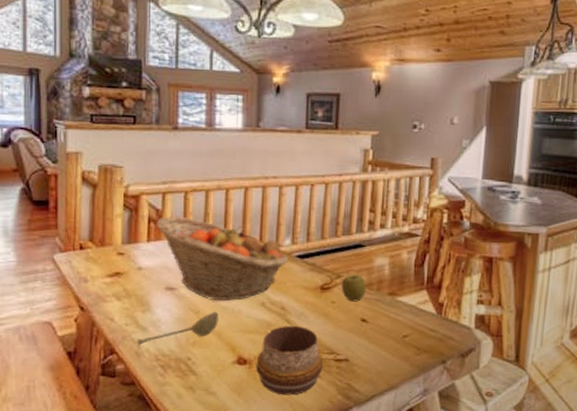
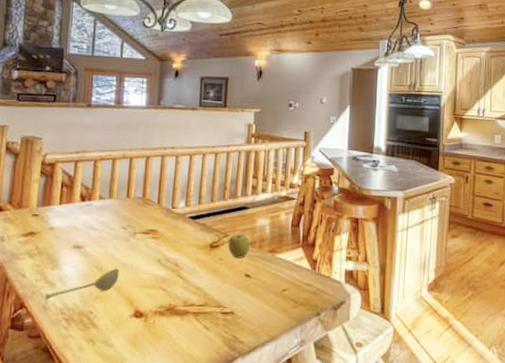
fruit basket: present [157,217,289,302] -> none [68,182,182,259]
decorative bowl: present [256,326,323,396] -> none [151,281,211,347]

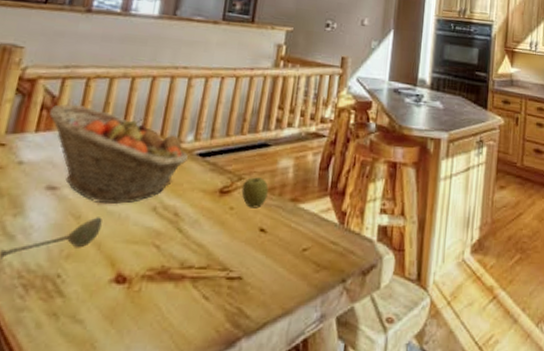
fruit basket: none [68,182,182,259] -> present [49,104,189,205]

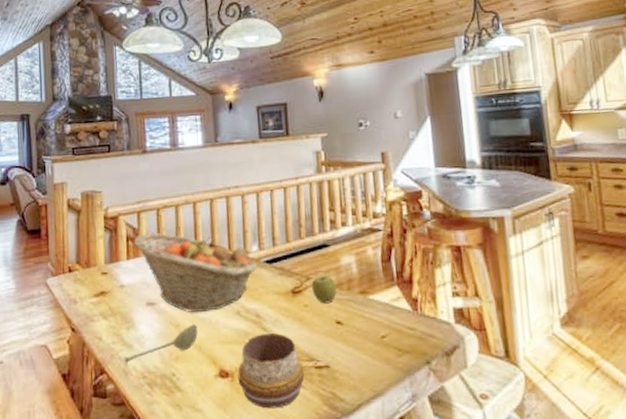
decorative bowl: none [135,236,214,324] -> present [238,333,305,409]

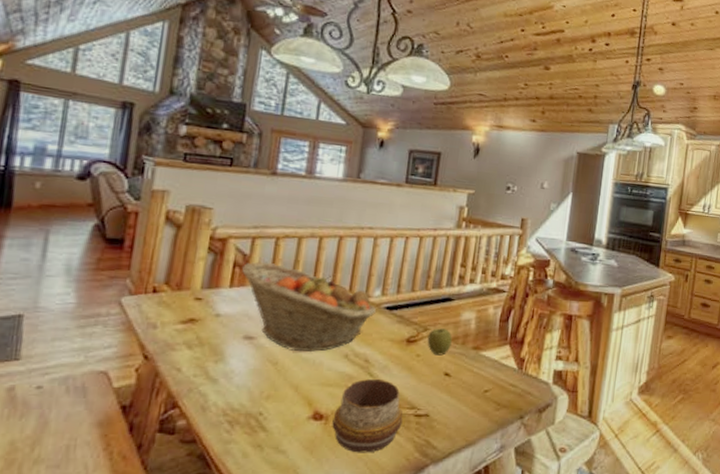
soupspoon: present [124,324,198,364] -> none [204,363,298,400]

